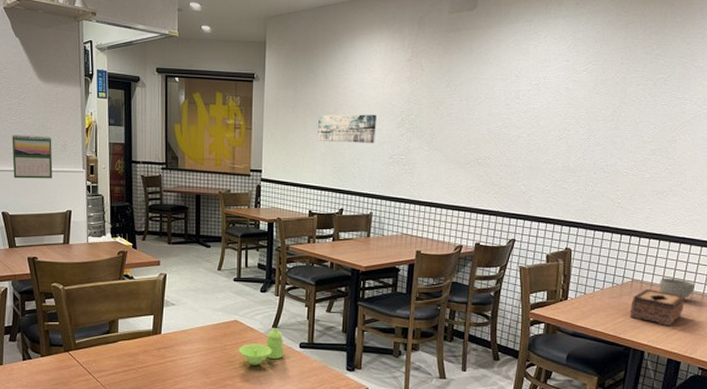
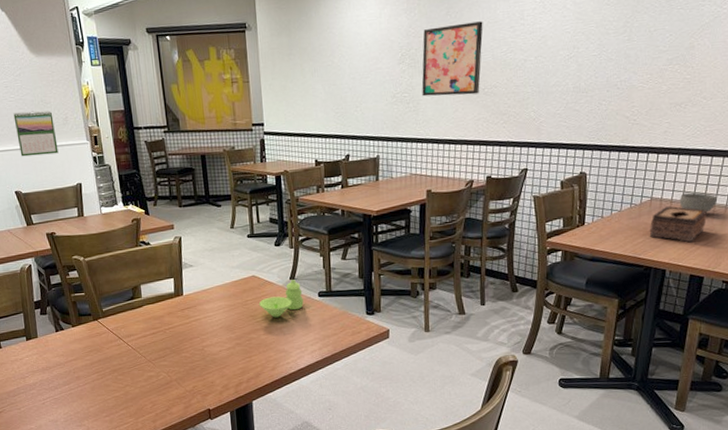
wall art: present [317,114,377,143] -> none [315,53,376,88]
wall art: none [418,96,481,163] -> present [421,21,483,97]

